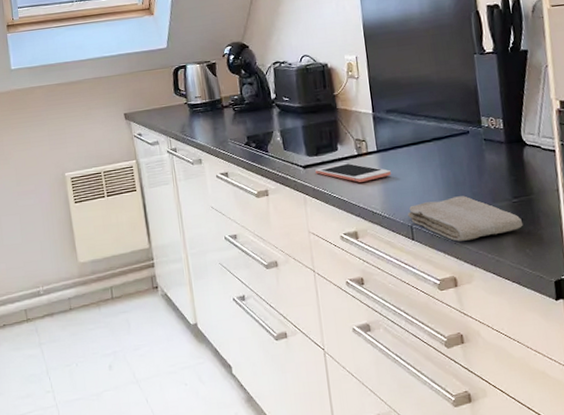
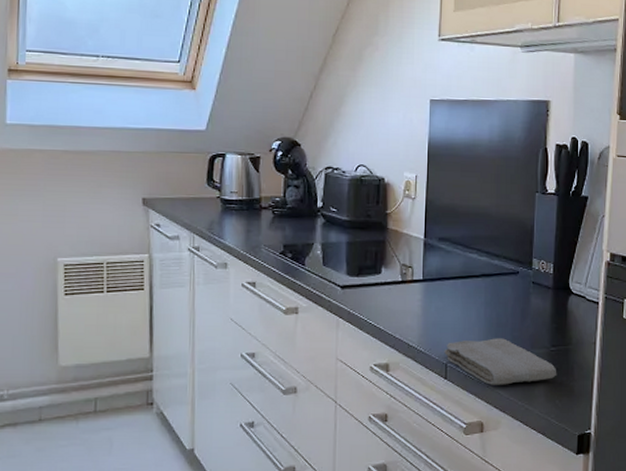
cell phone: present [315,163,391,182] -> none [354,288,434,311]

